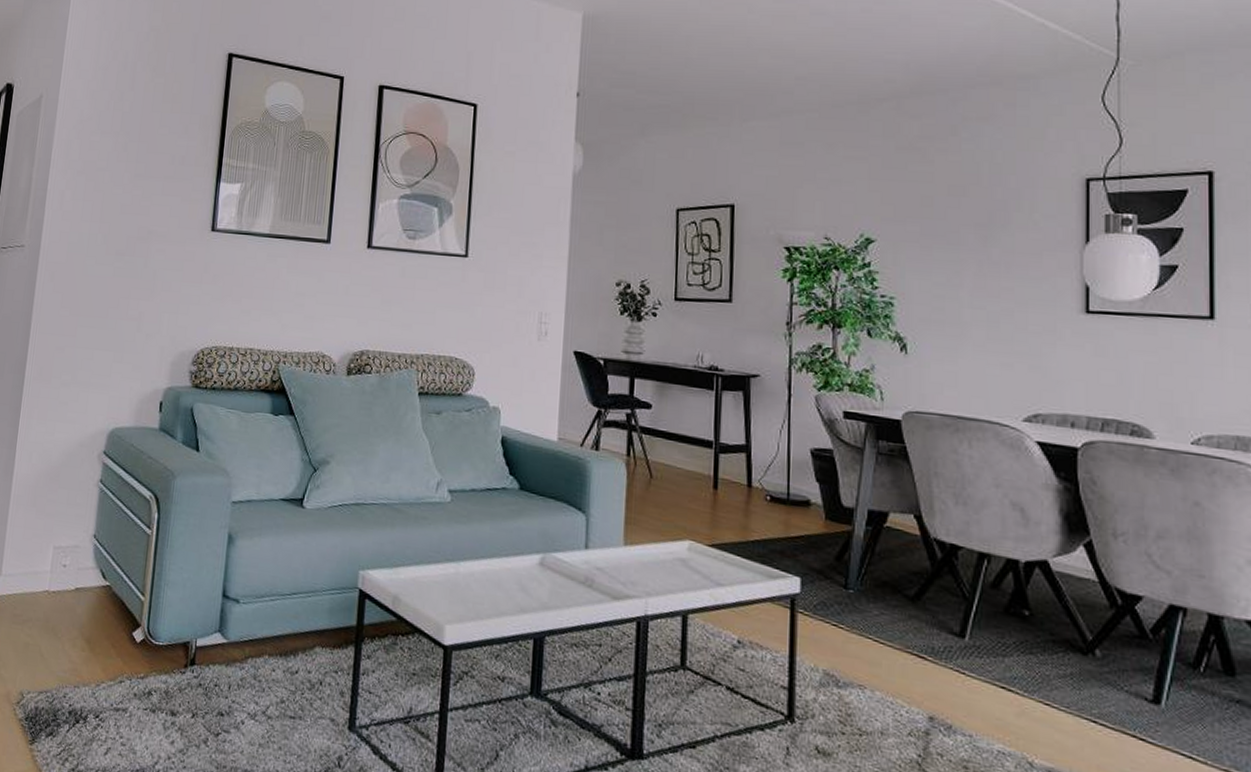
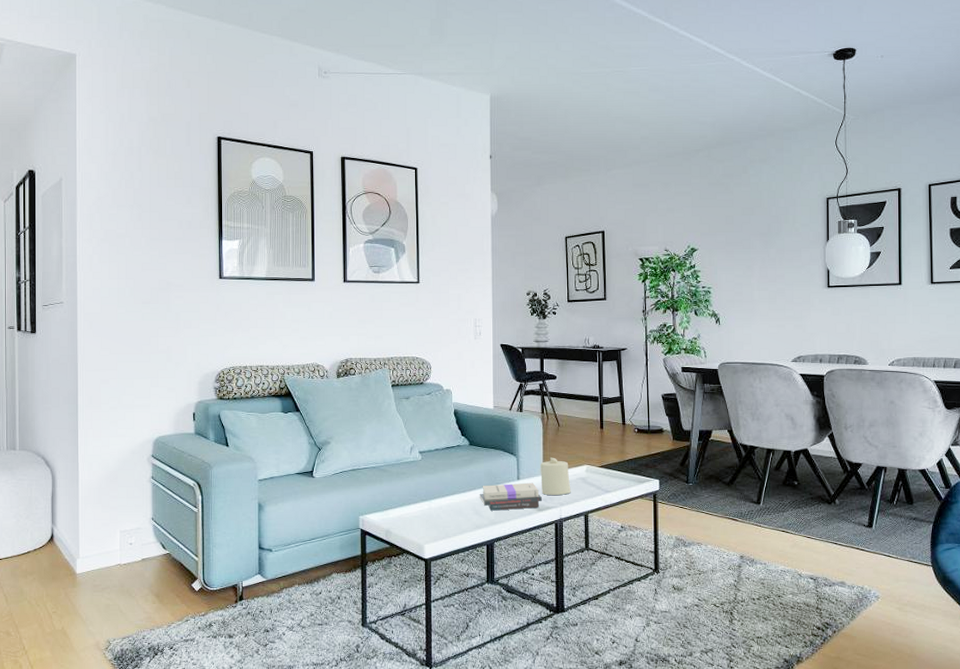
books: none [527,550,619,594] -> present [479,482,542,511]
candle: none [619,522,664,581] -> present [540,457,571,496]

